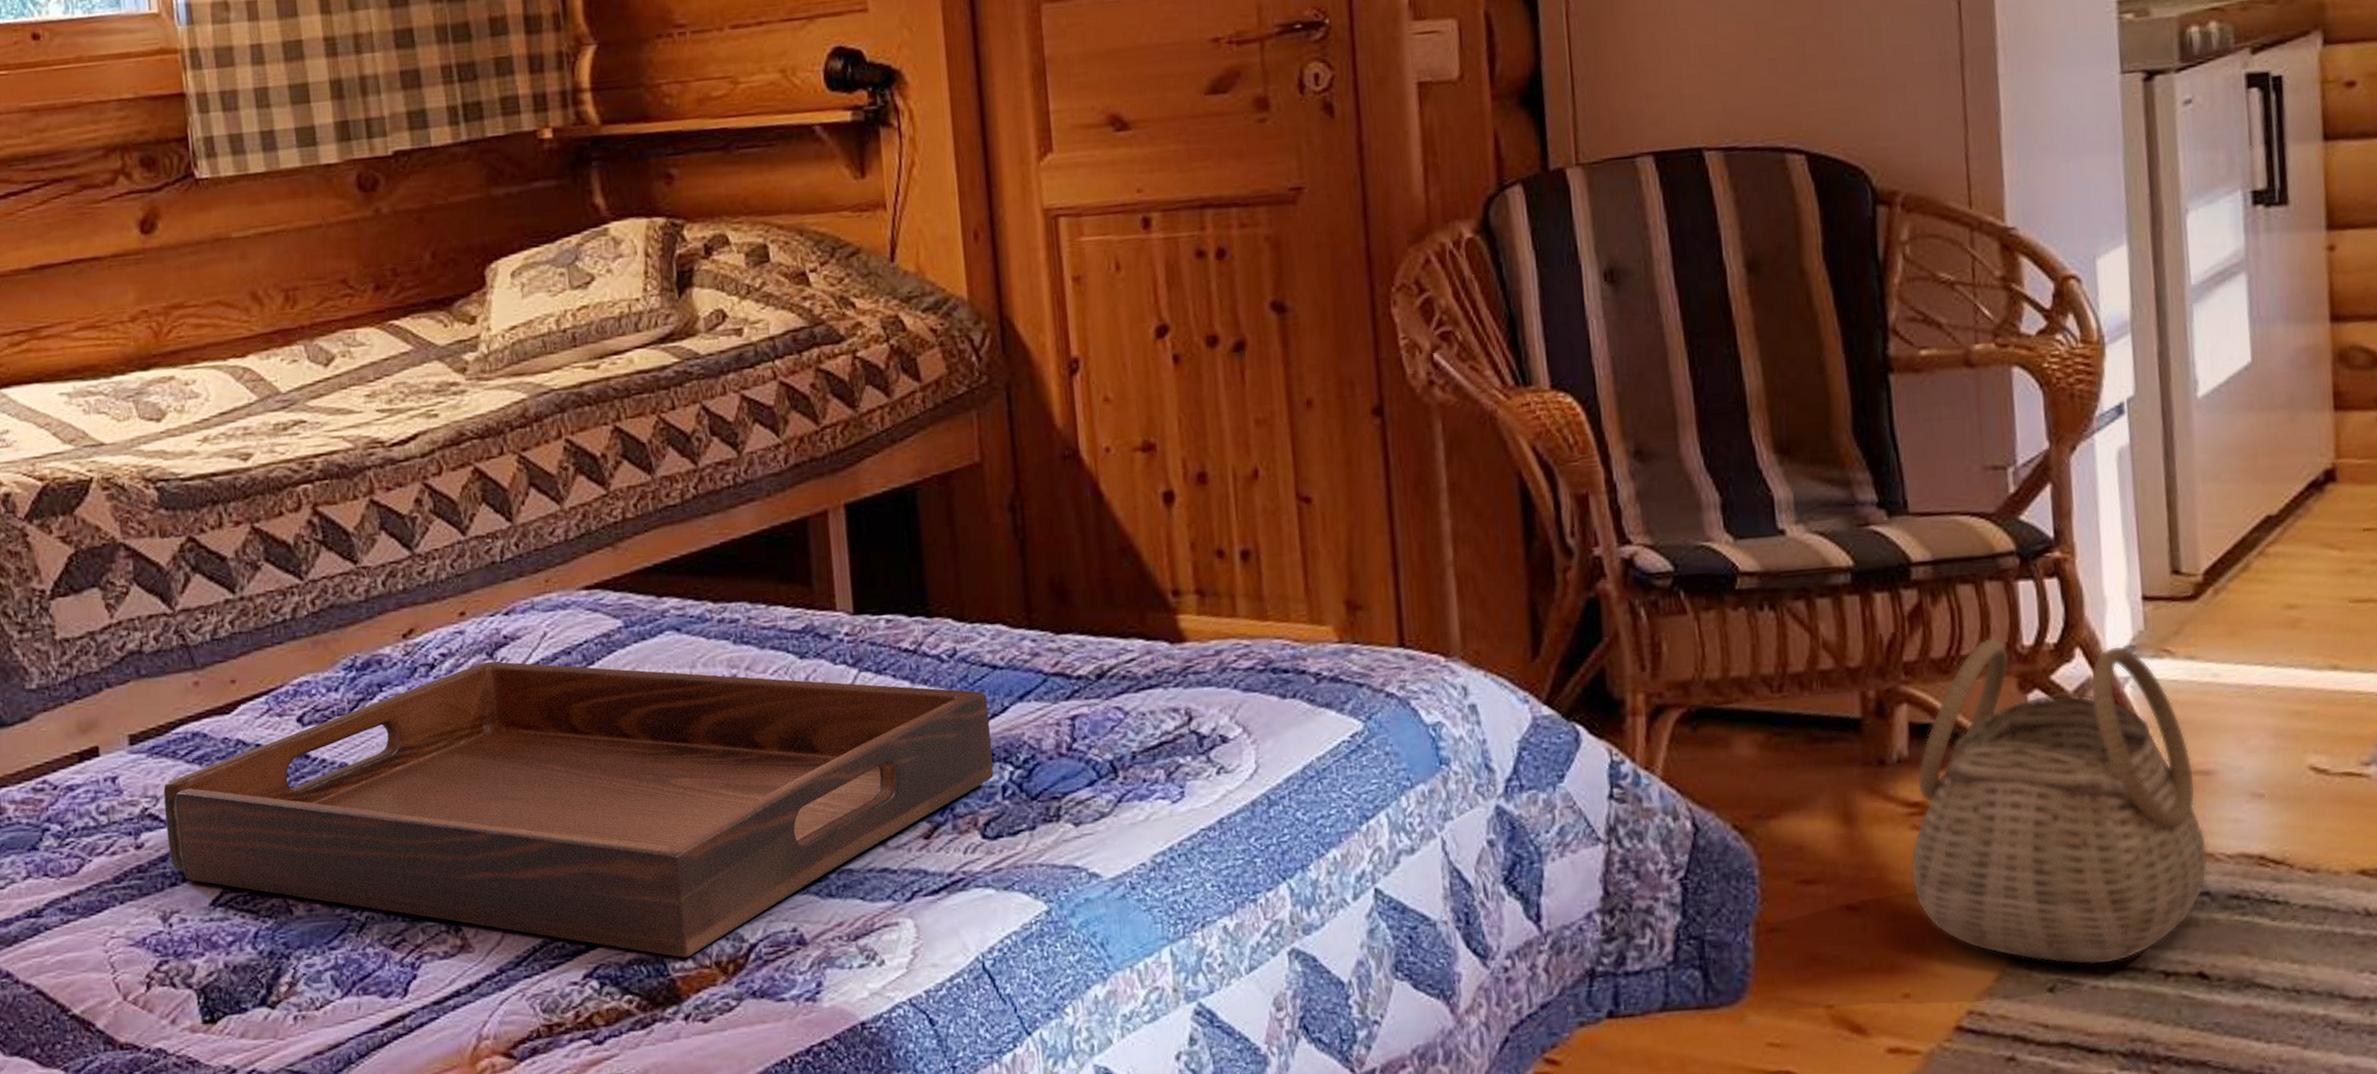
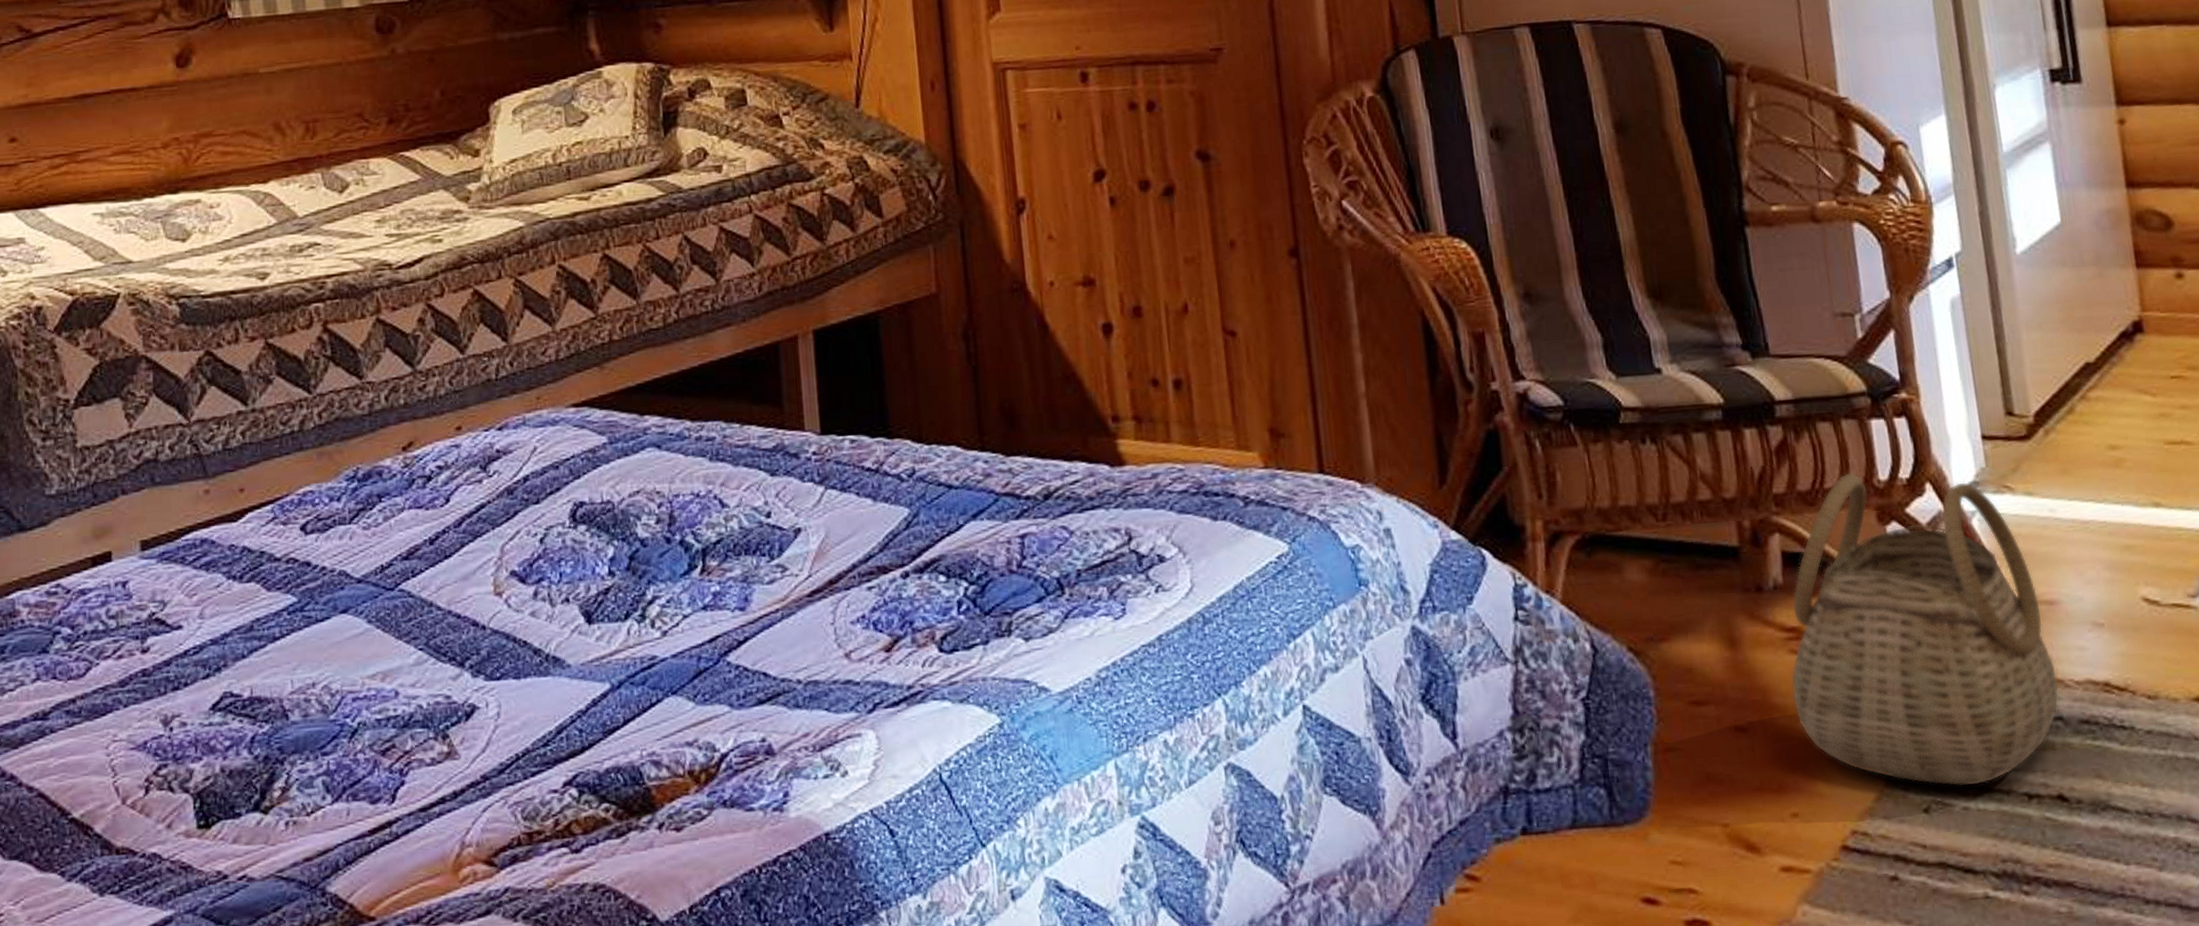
serving tray: present [163,661,994,958] -> none [171,474,950,767]

